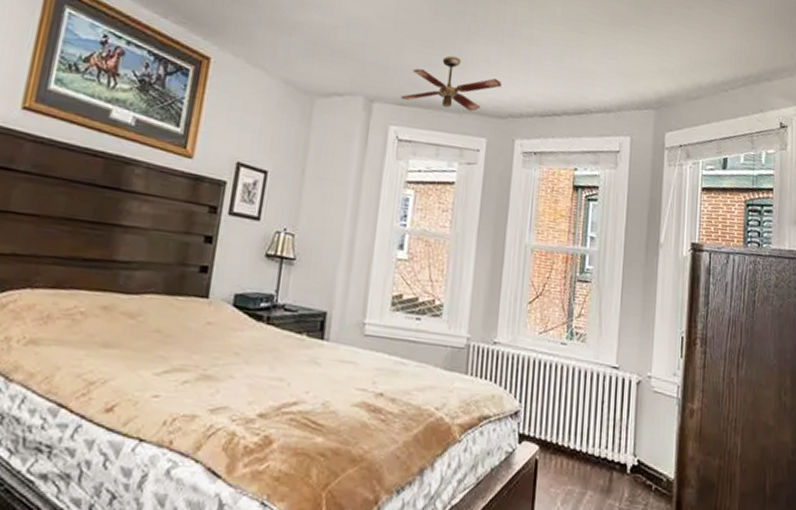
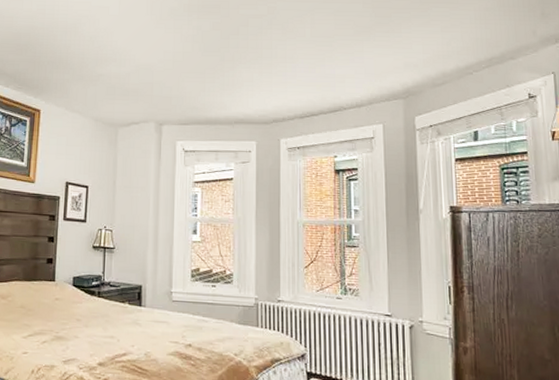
ceiling fan: present [401,55,501,112] -> none [183,81,264,122]

